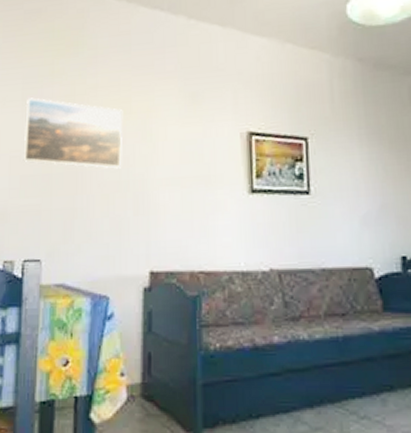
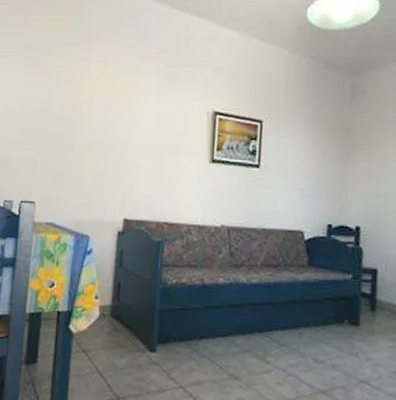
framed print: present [23,98,123,169] -> none [23,65,110,132]

